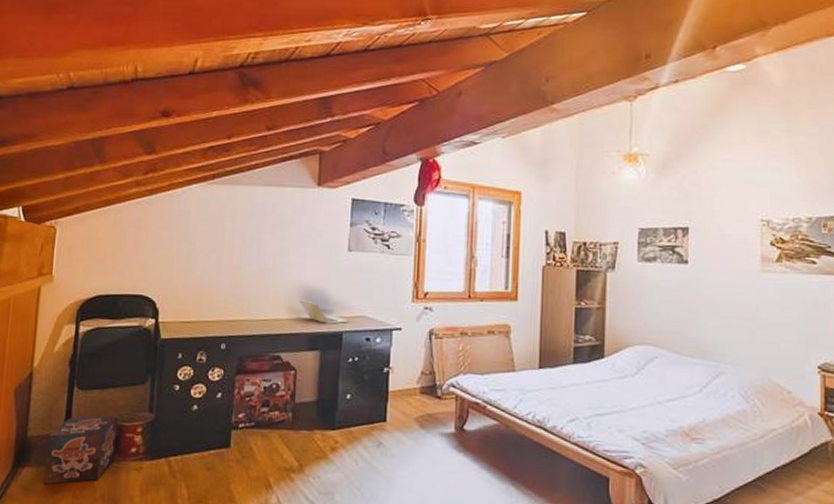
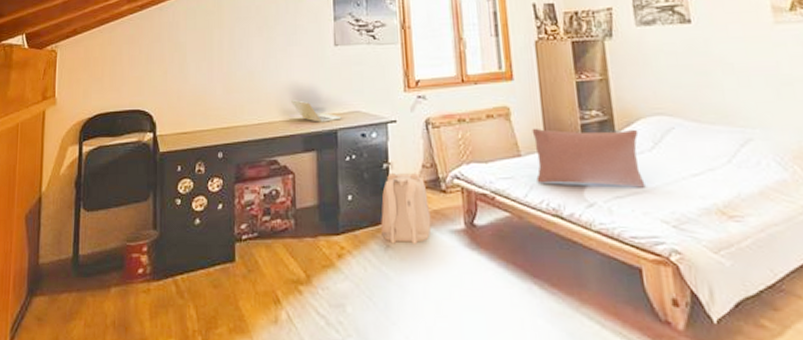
toy box: present [43,416,119,485] -> none [56,236,124,314]
backpack: none [376,376,424,443] -> present [381,172,432,244]
pillow: none [527,346,625,408] -> present [532,128,646,188]

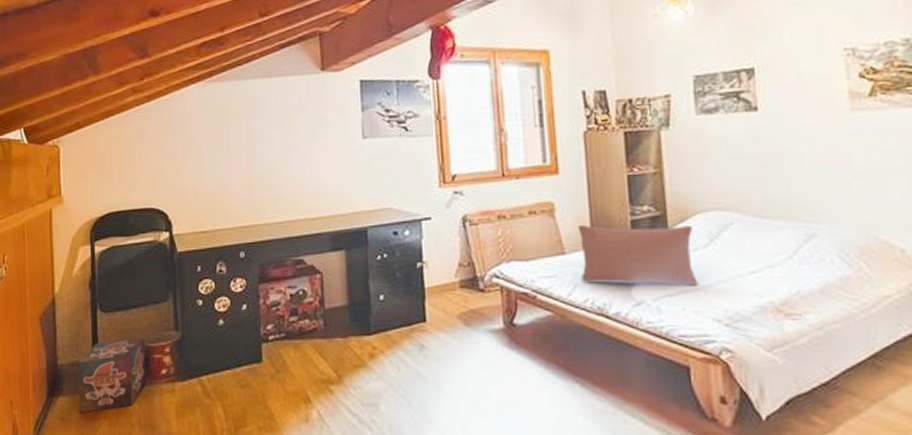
toy box: none [56,236,124,314] -> present [77,337,147,413]
laptop: present [291,100,342,122] -> none [317,197,372,220]
backpack: present [381,172,432,244] -> none [415,271,469,344]

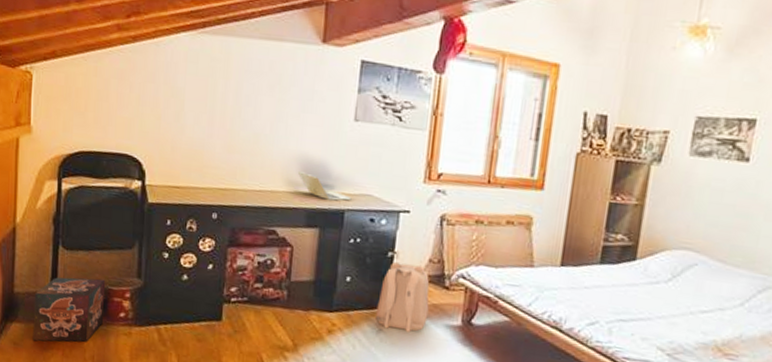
laptop: none [317,197,372,220] -> present [298,171,352,202]
backpack: none [415,271,469,344] -> present [376,261,430,333]
pillow: present [577,224,698,286] -> none [544,241,660,316]

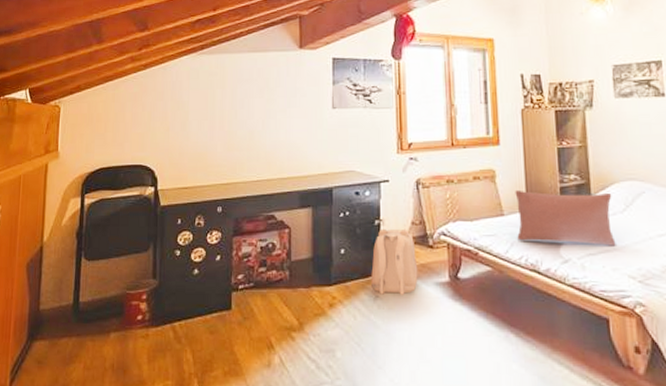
toy box: present [32,277,106,342] -> none [56,284,124,357]
laptop: present [298,171,352,202] -> none [289,159,337,180]
pillow: none [544,241,660,316] -> present [515,189,616,246]

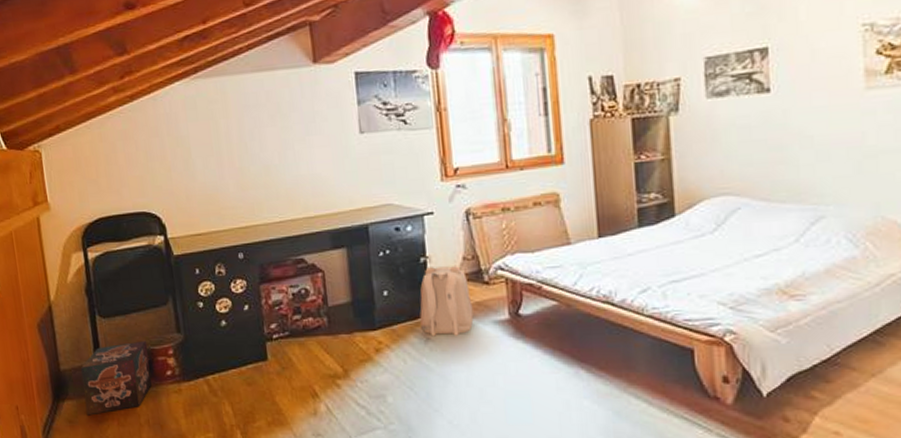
toy box: none [56,284,124,357] -> present [80,340,152,416]
pillow: present [515,189,616,246] -> none [583,212,704,271]

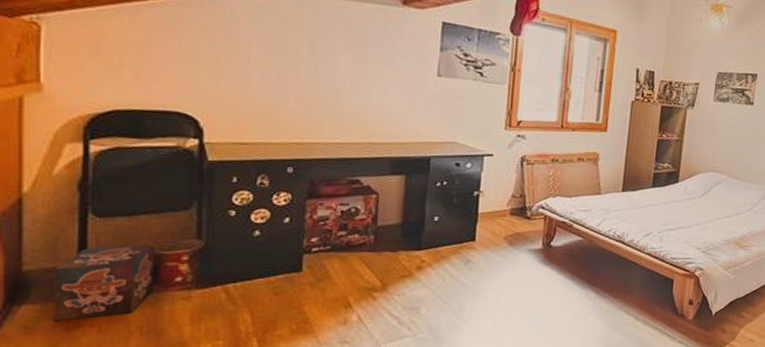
backpack: present [419,266,474,337] -> none [464,199,514,260]

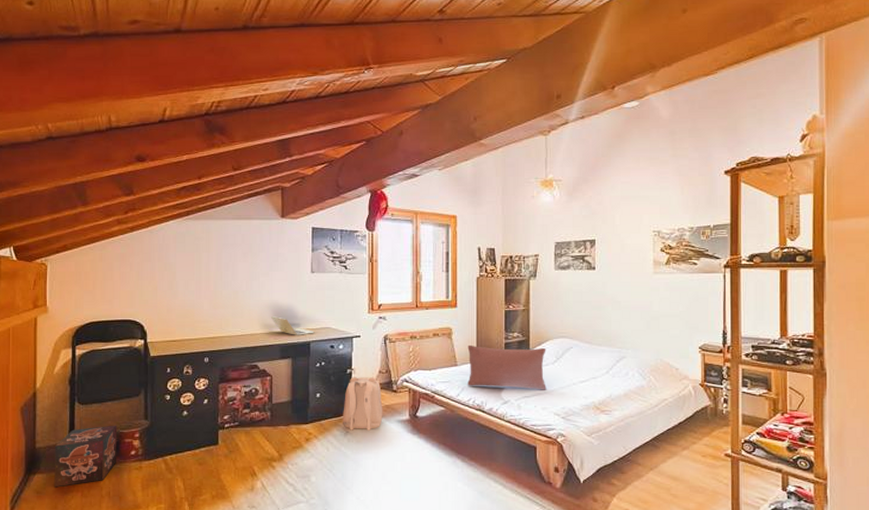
laptop: none [382,124,437,149] -> present [271,316,315,335]
backpack: none [464,199,514,260] -> present [343,376,383,431]
pillow: none [609,172,695,224] -> present [467,344,546,390]

